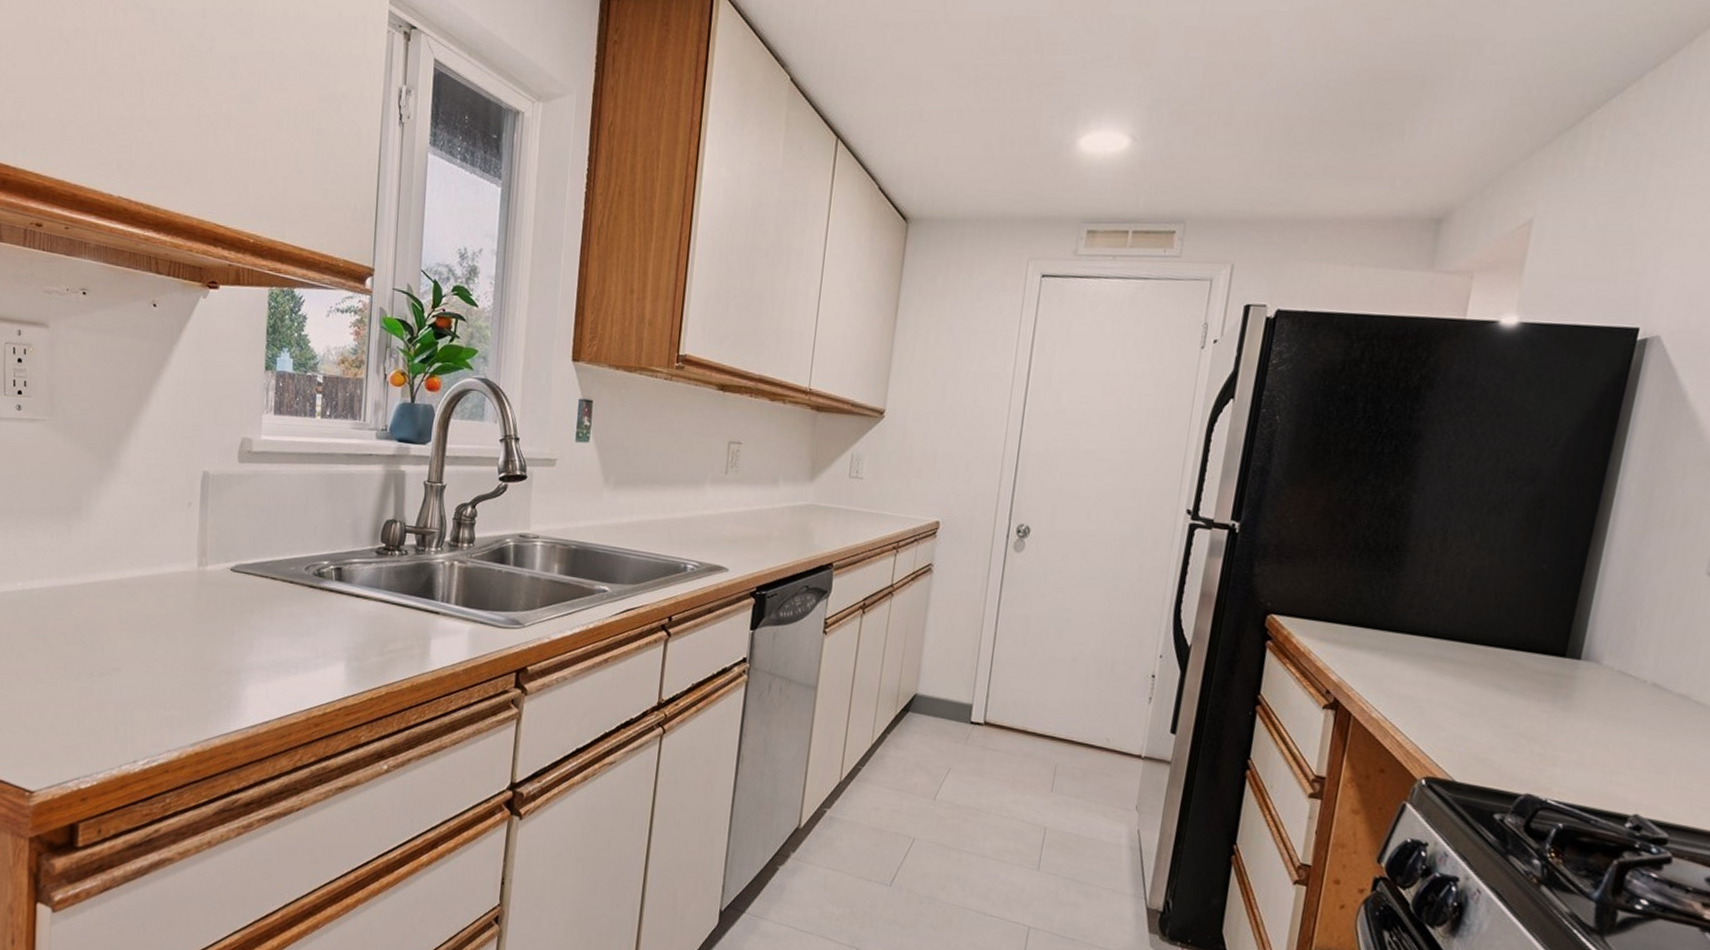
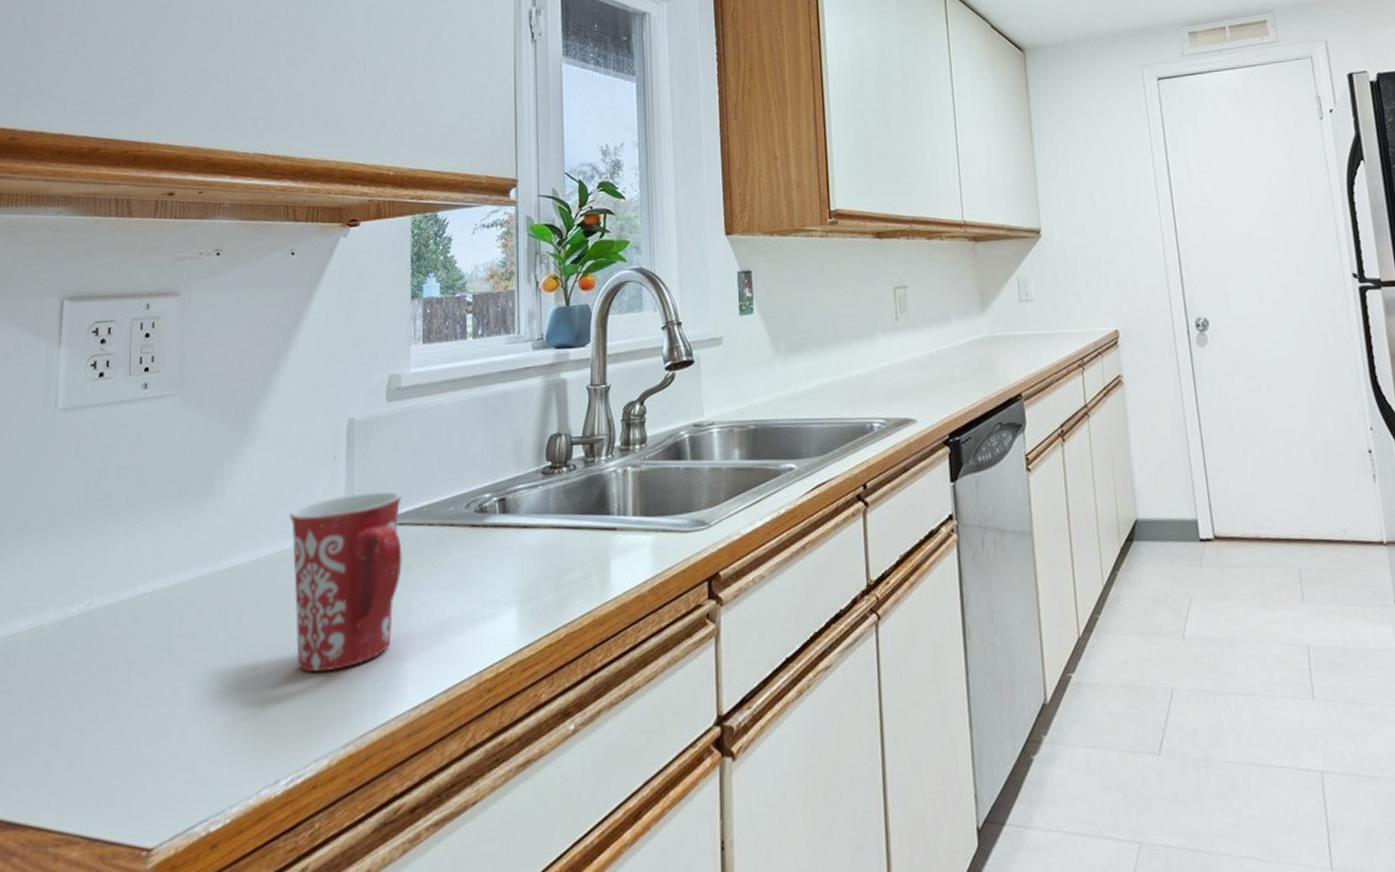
mug: none [148,538,248,684] -> present [289,491,402,672]

